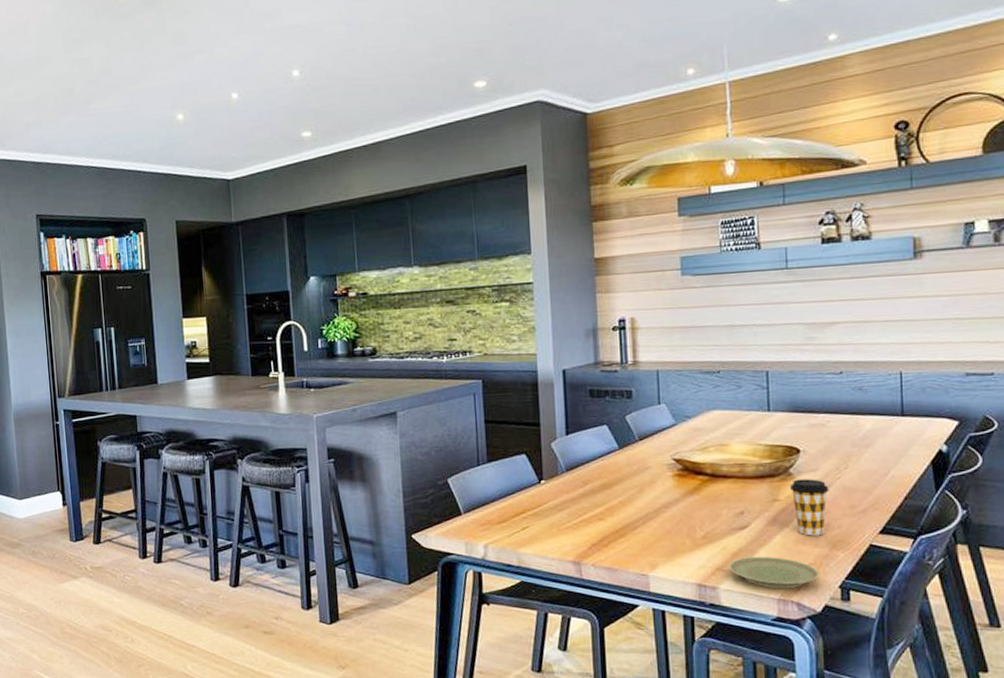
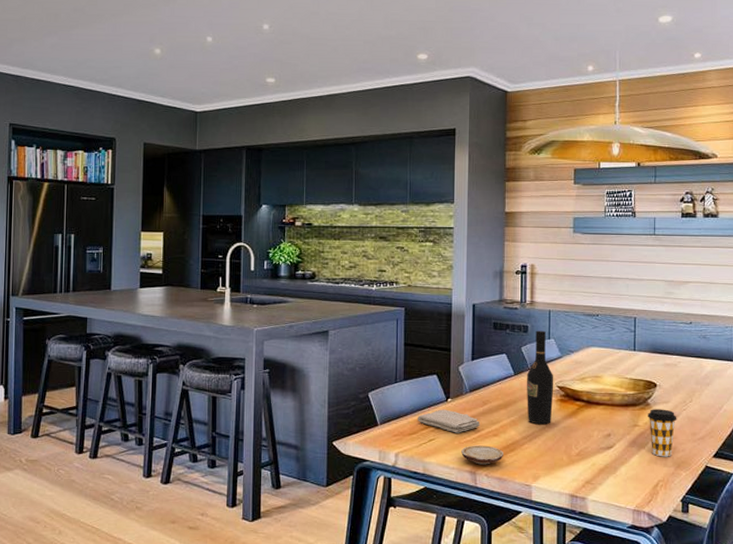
washcloth: none [507,492,581,519] -> present [418,409,480,433]
wood slice: none [561,531,612,554] -> present [461,445,503,465]
wine bottle: none [634,395,669,505] -> present [527,330,554,425]
plate: present [729,556,820,589] -> none [596,472,666,501]

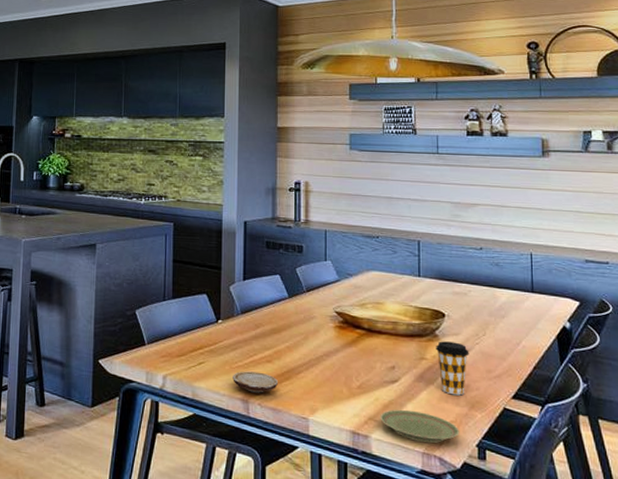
washcloth: present [418,409,480,433] -> none [187,330,252,358]
wine bottle: present [527,330,554,425] -> none [302,251,332,353]
plate: none [596,472,666,501] -> present [380,409,460,444]

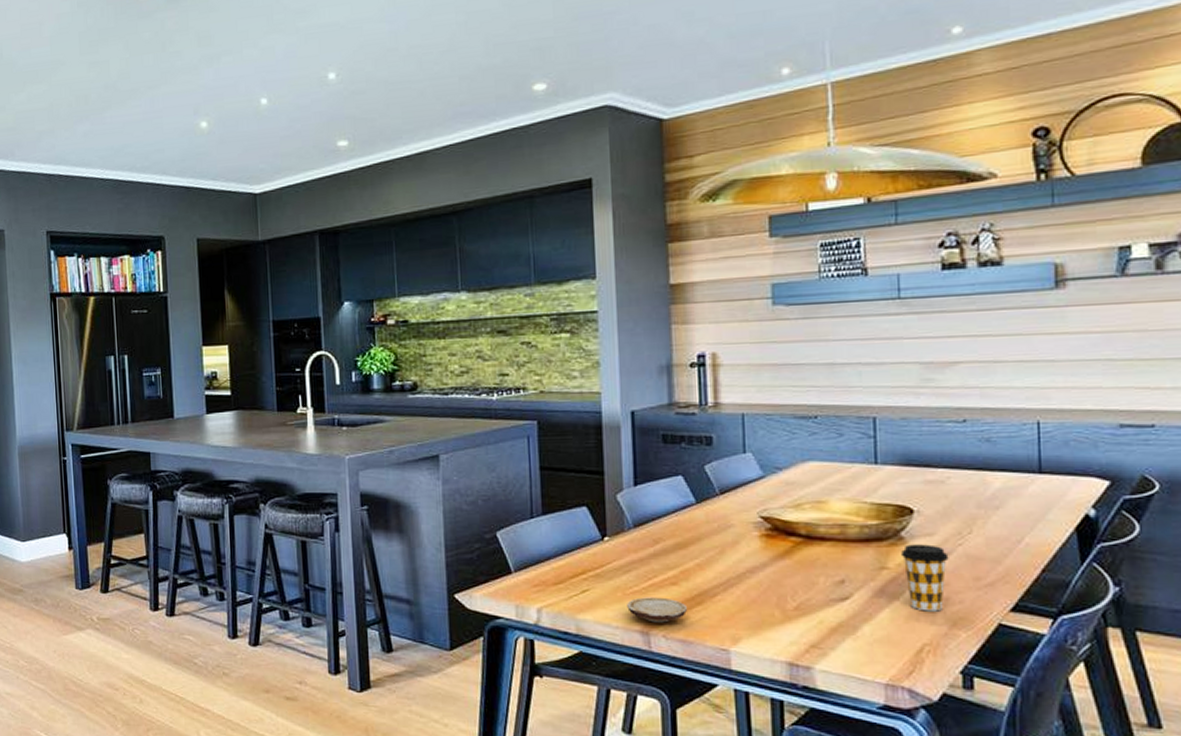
plate: present [380,409,460,444] -> none [826,632,937,673]

